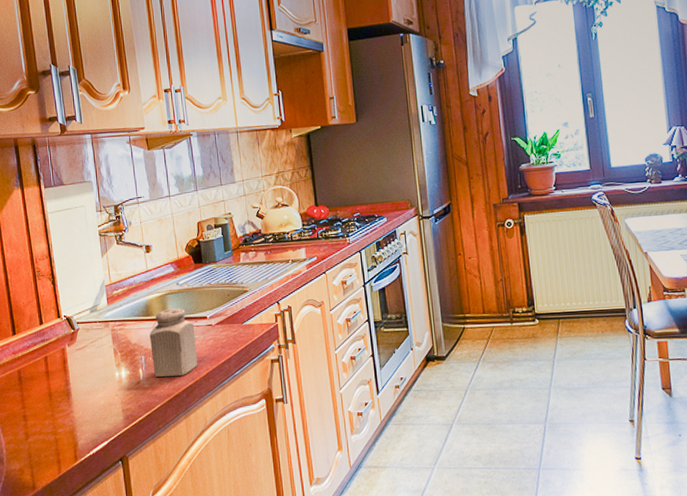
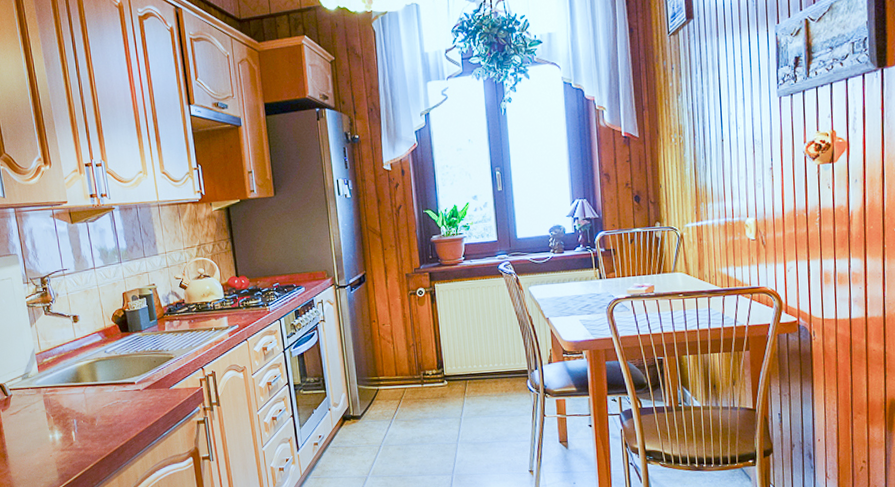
salt shaker: present [150,308,198,377] -> none [80,374,128,439]

